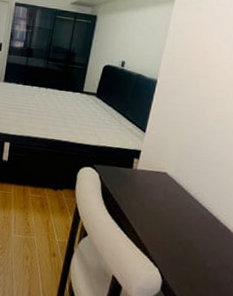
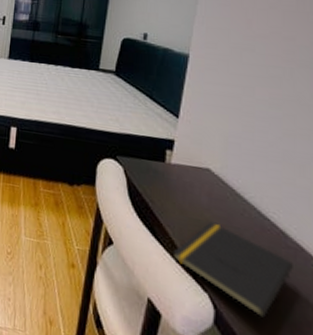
notepad: none [134,214,221,282] -> present [173,221,293,318]

